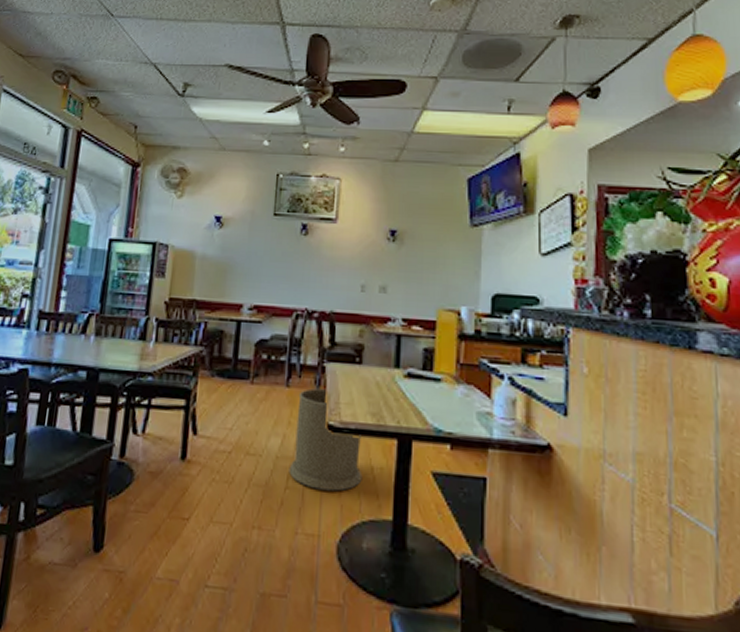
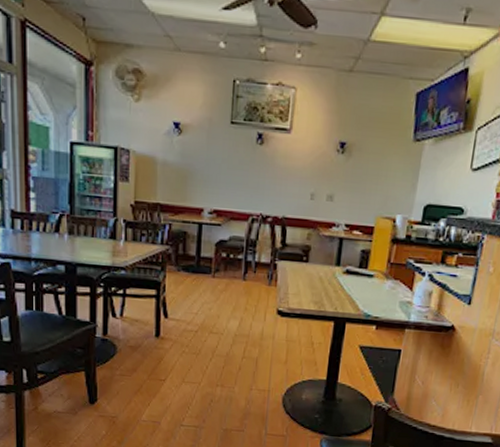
trash can: present [289,388,363,492] -> none [245,281,305,360]

